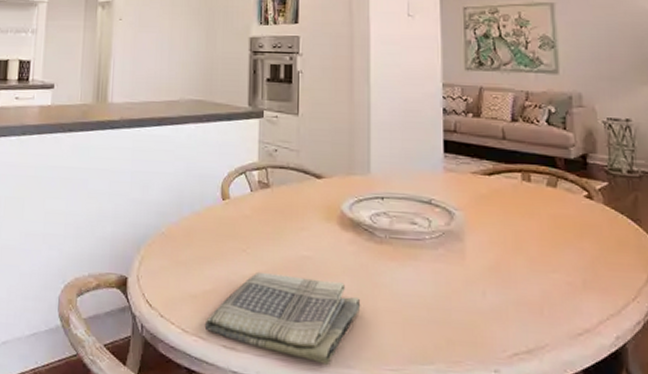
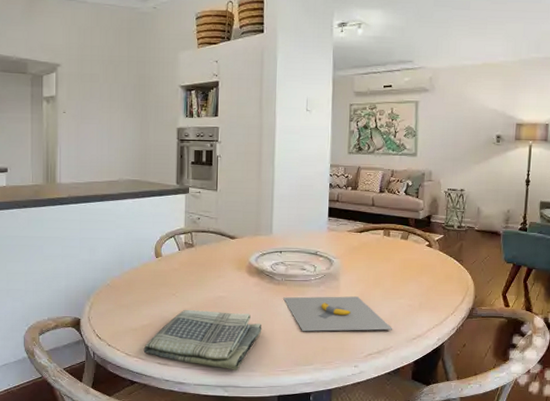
banana: none [388,261,547,319] -> present [283,296,393,332]

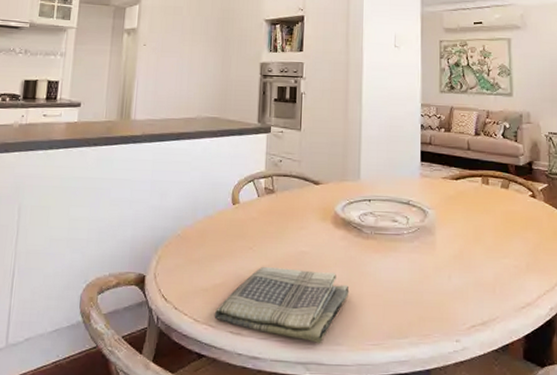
banana: present [283,296,393,332] -> none [373,253,499,297]

